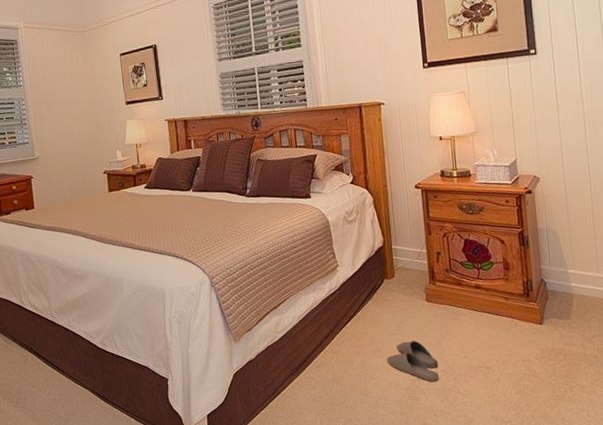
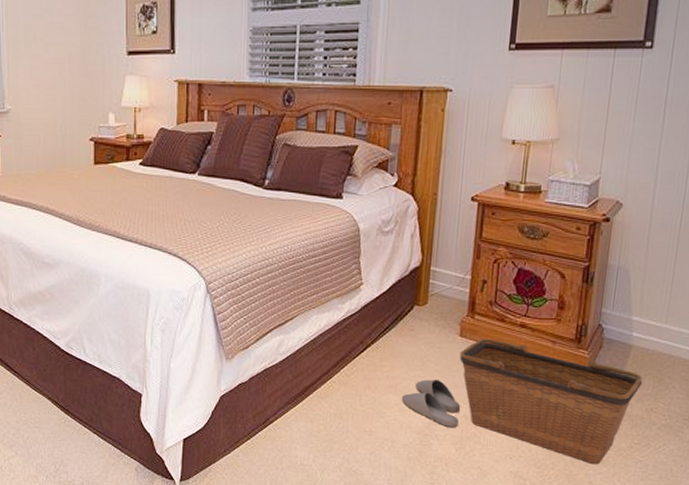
bicycle basket: none [429,300,589,403] -> present [460,338,643,465]

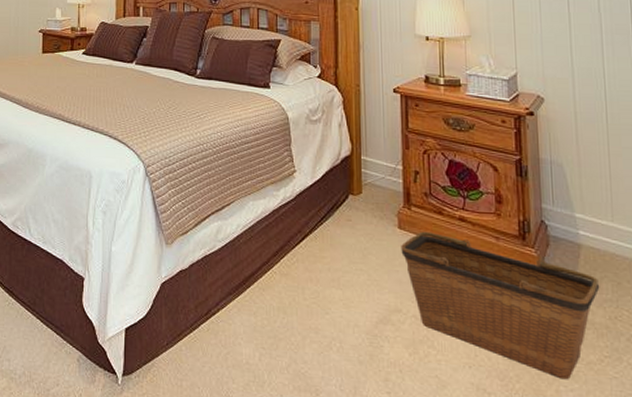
slippers: present [401,379,461,428] -> none [345,273,409,329]

